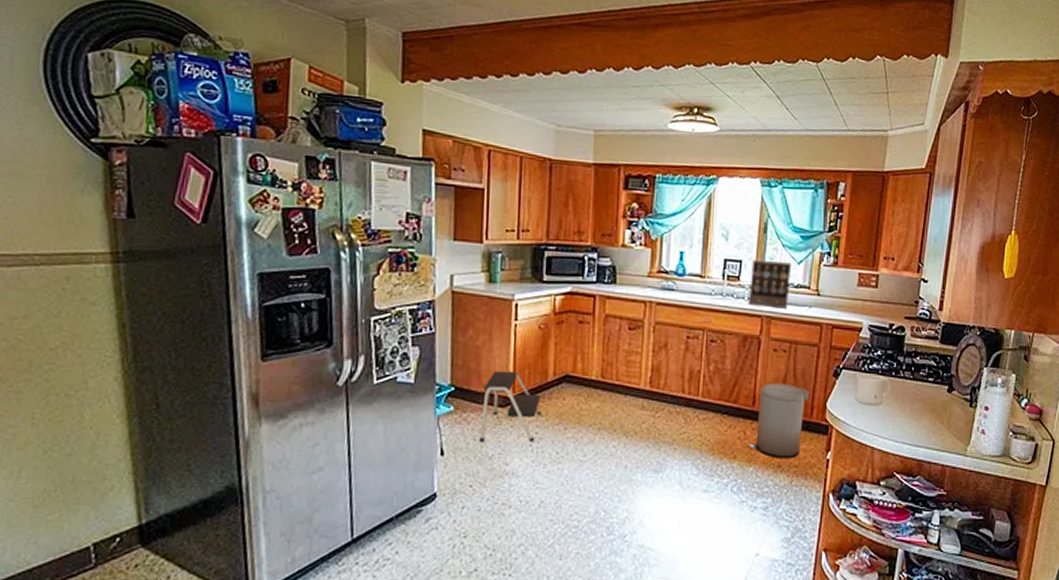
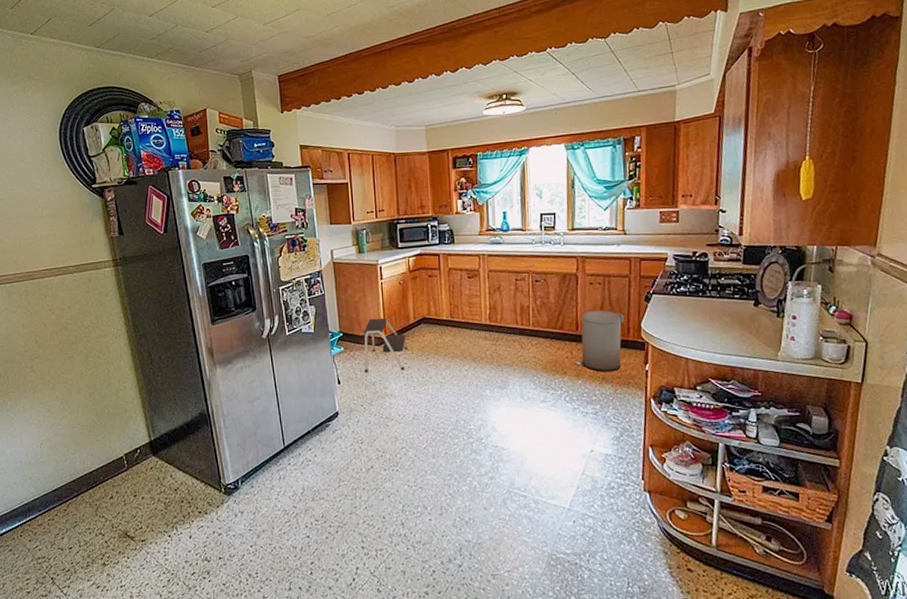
spice rack: present [749,259,792,309] -> none [564,210,599,249]
mug: present [855,373,892,406] -> none [665,295,700,324]

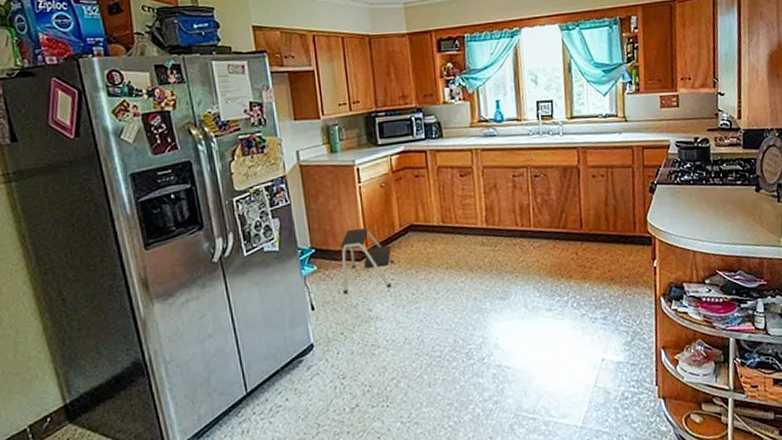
pedal bin: present [575,309,624,373] -> none [581,204,630,273]

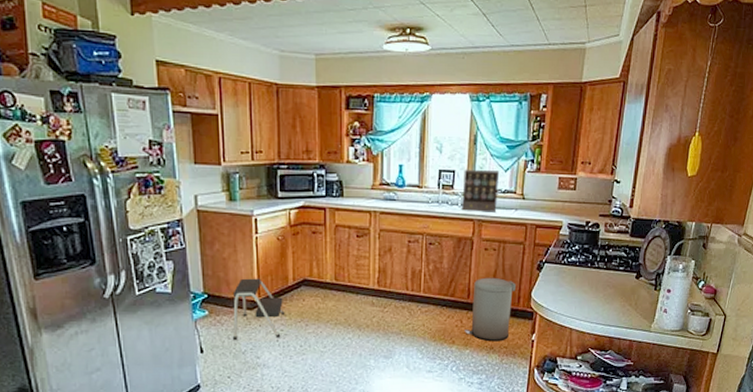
spice rack: none [561,96,600,140] -> present [462,169,500,212]
pedal bin: none [581,204,630,273] -> present [465,277,516,342]

